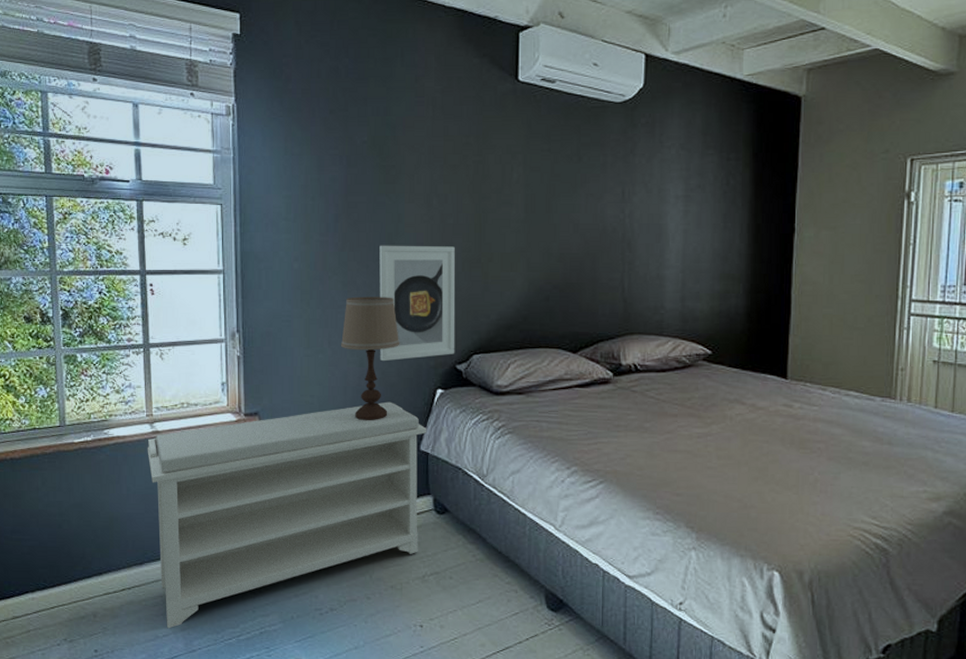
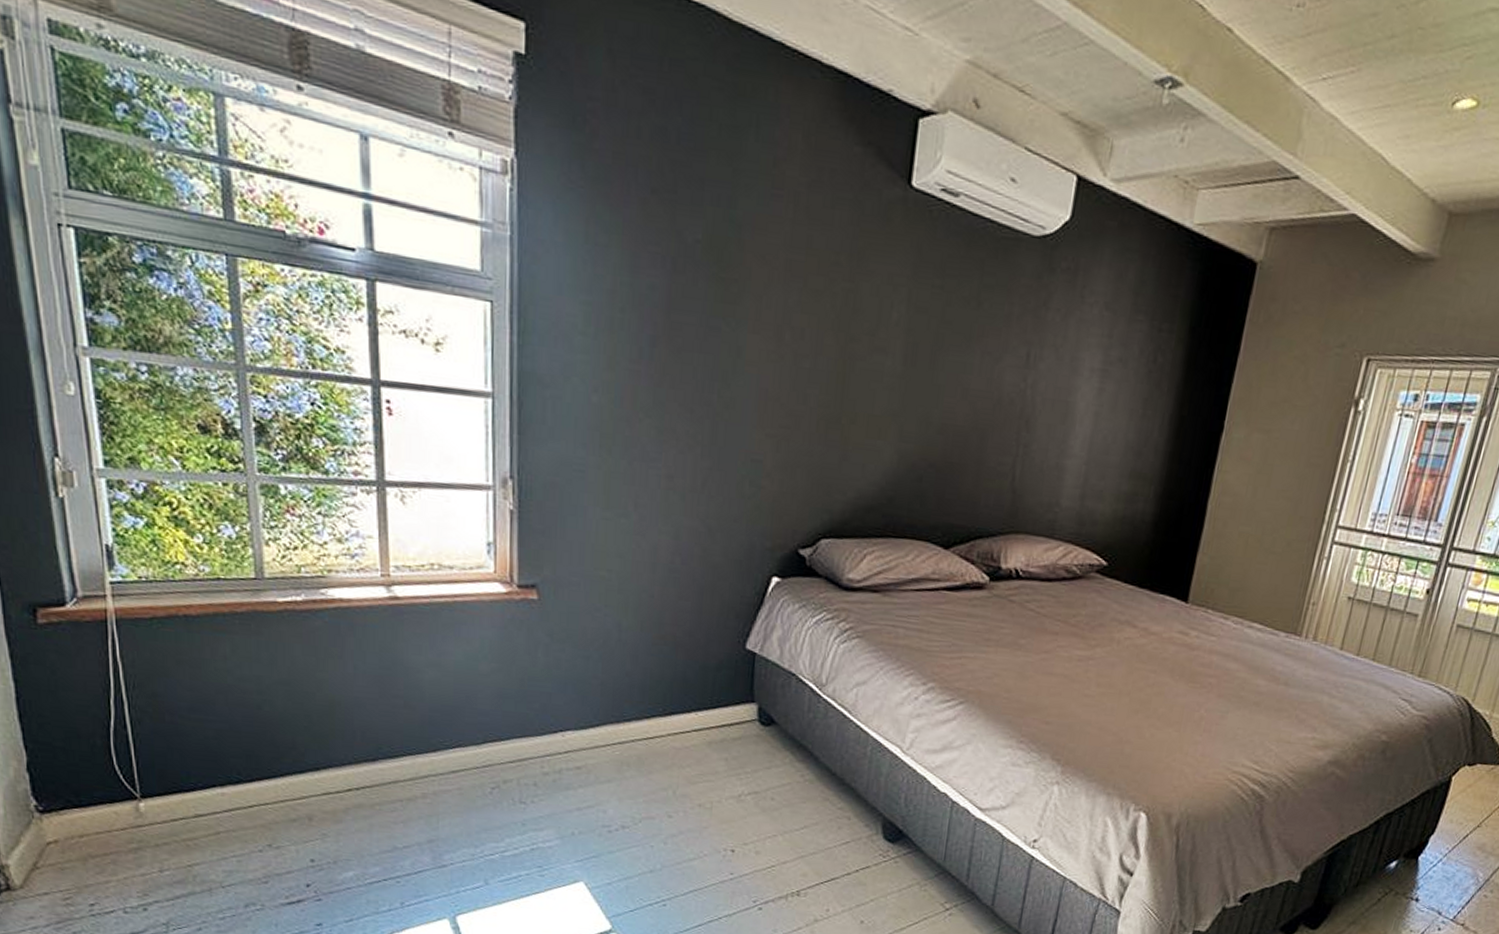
bench: present [147,401,427,629] -> none [382,586,756,839]
table lamp: present [340,296,400,421] -> none [650,449,729,609]
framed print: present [379,245,456,362] -> none [702,385,809,536]

